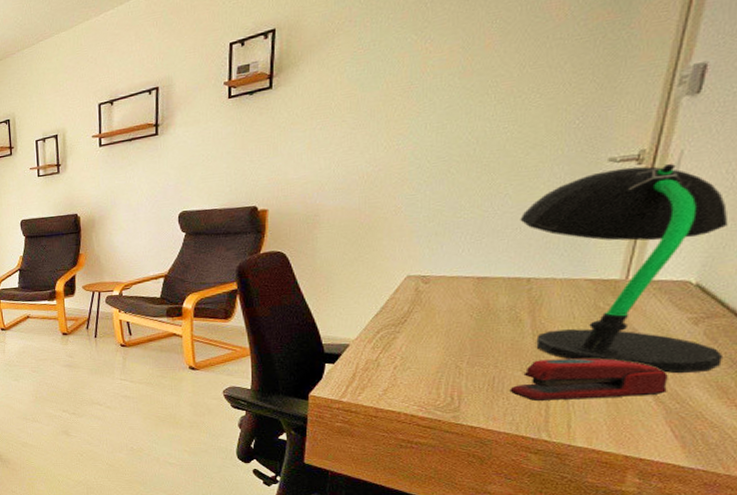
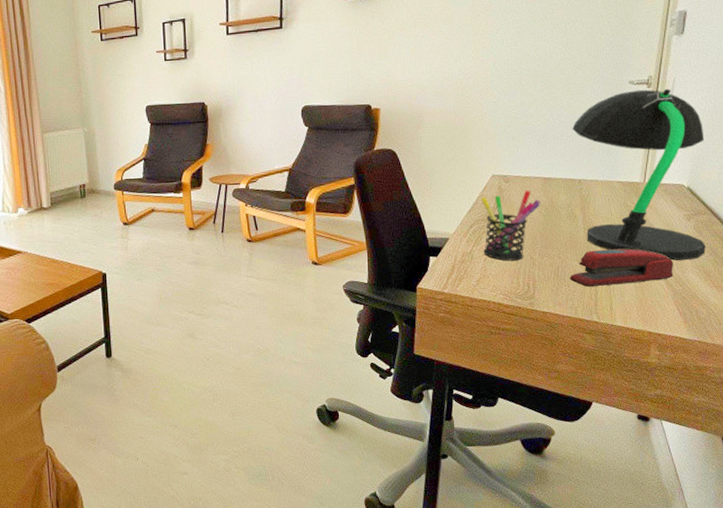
pen holder: none [392,291,472,370] -> present [481,190,541,261]

